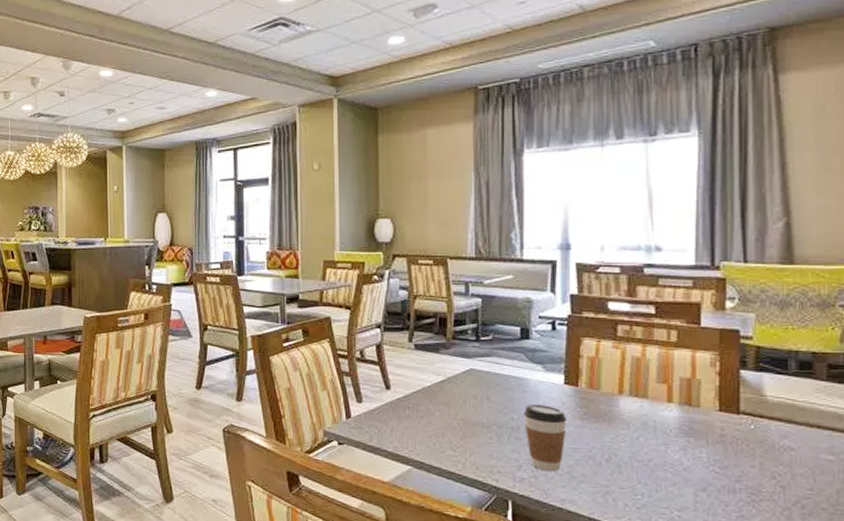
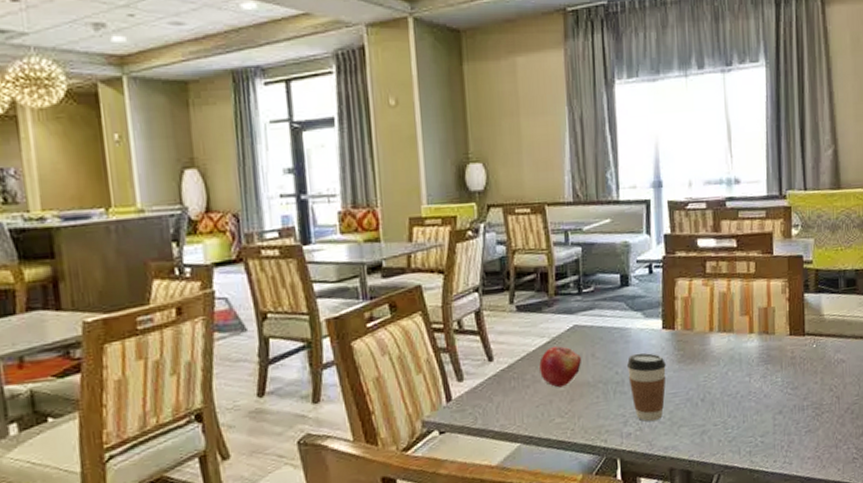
fruit: none [434,384,476,423] -> present [539,345,581,388]

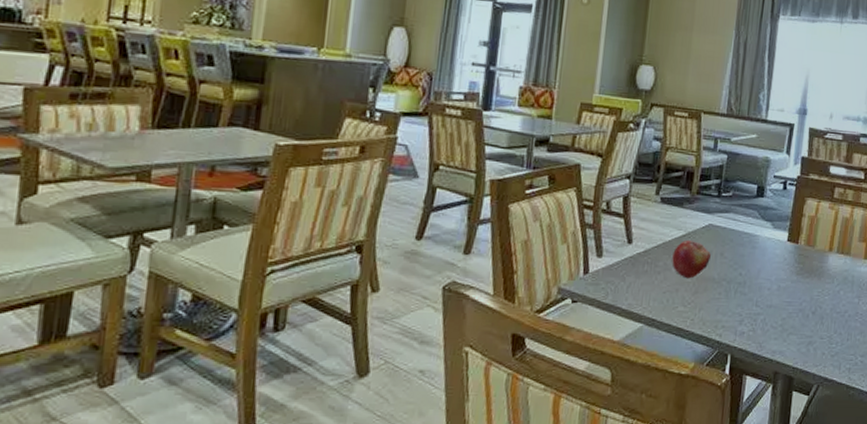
coffee cup: present [626,353,666,422] -> none [750,259,786,325]

